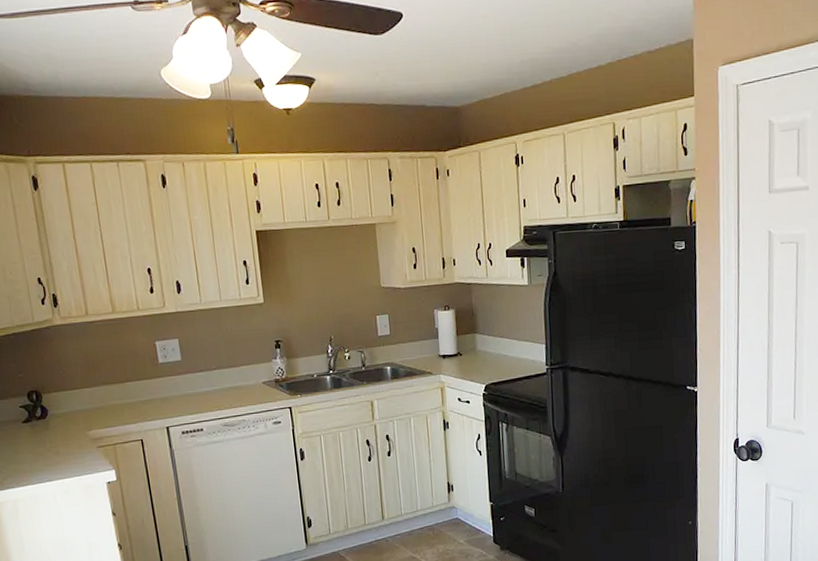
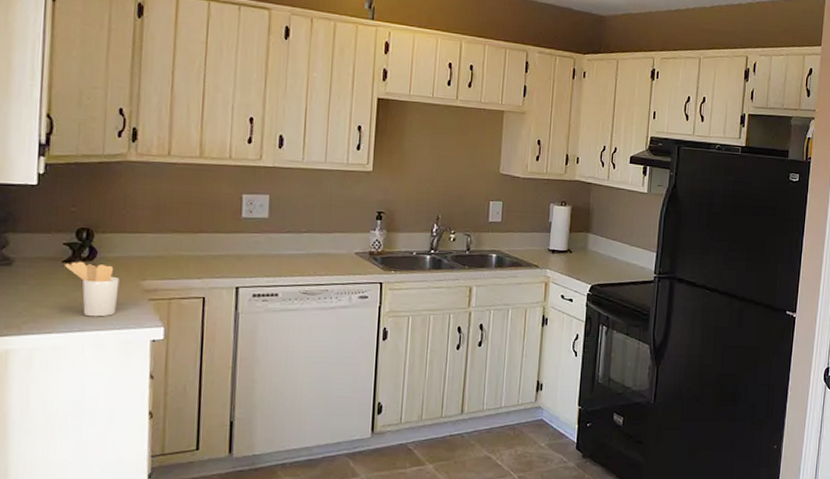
utensil holder: none [25,420,74,468] -> present [65,261,120,317]

